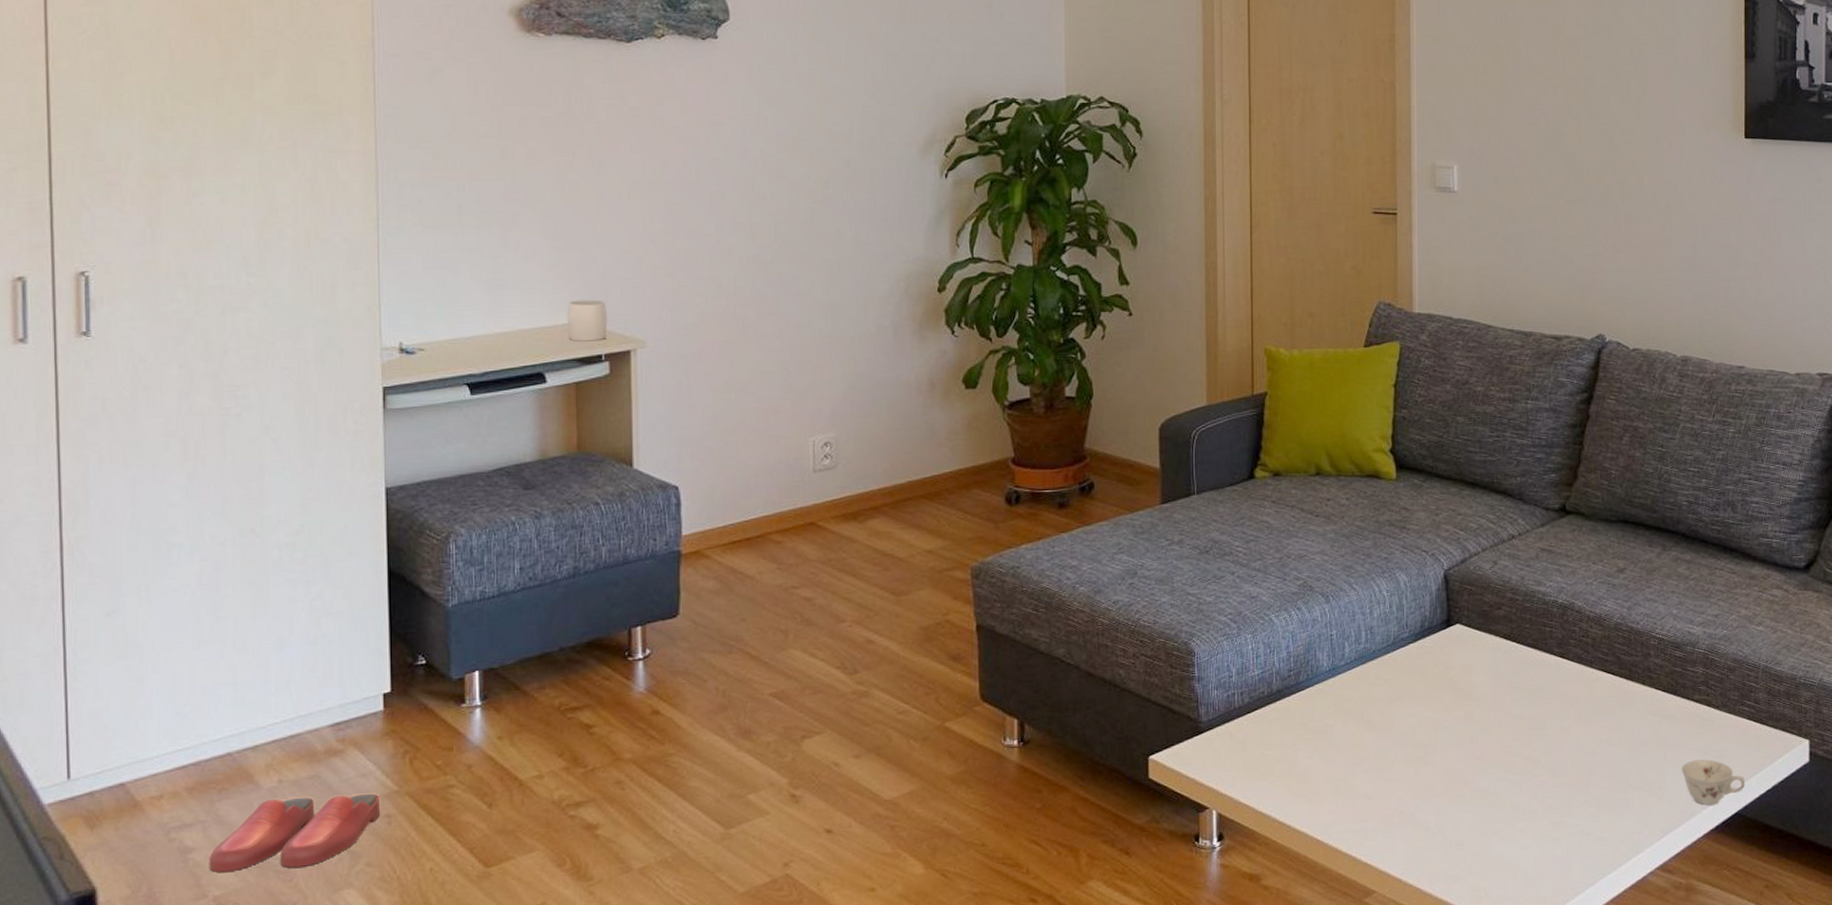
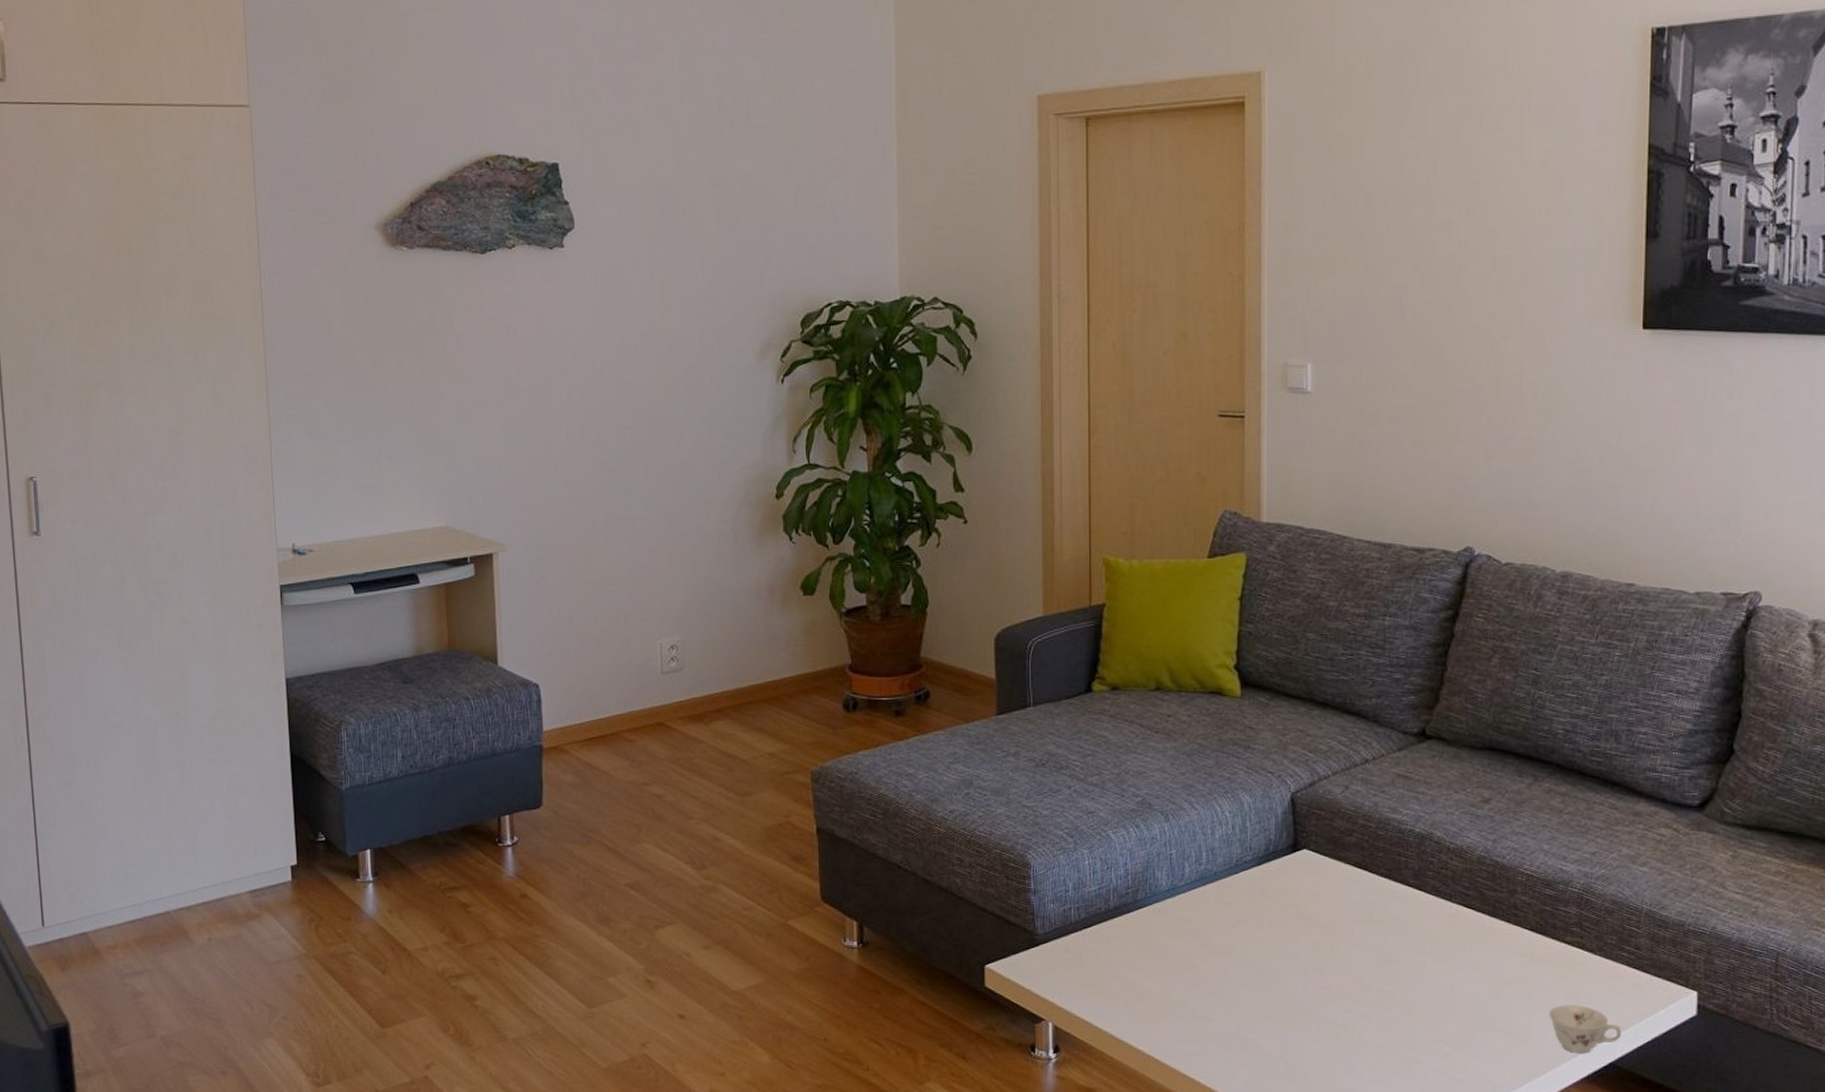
slippers: present [209,793,380,873] -> none [156,954,292,1017]
mug: present [566,299,608,342] -> none [435,504,472,545]

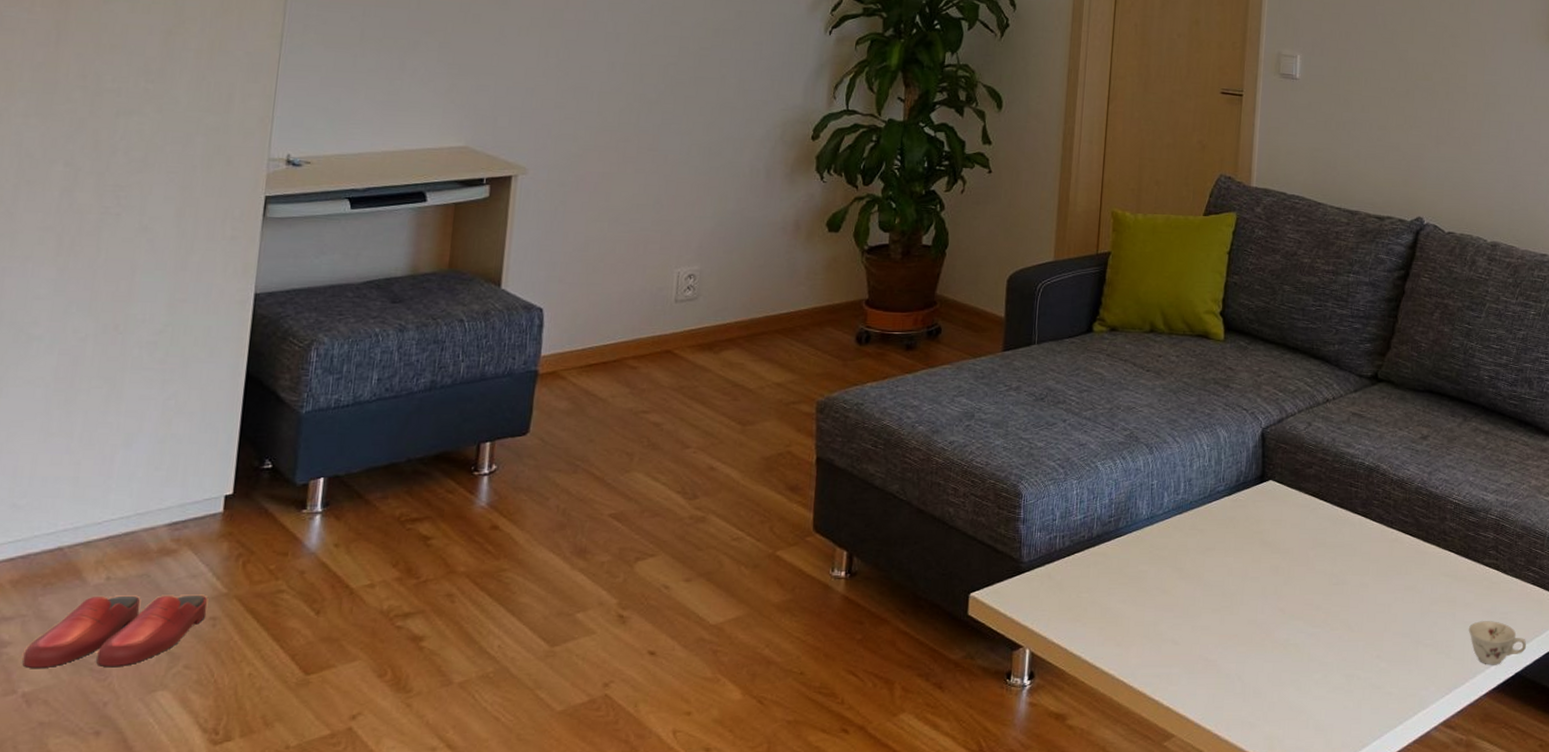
slippers: none [156,954,292,1017] -> present [22,594,207,669]

